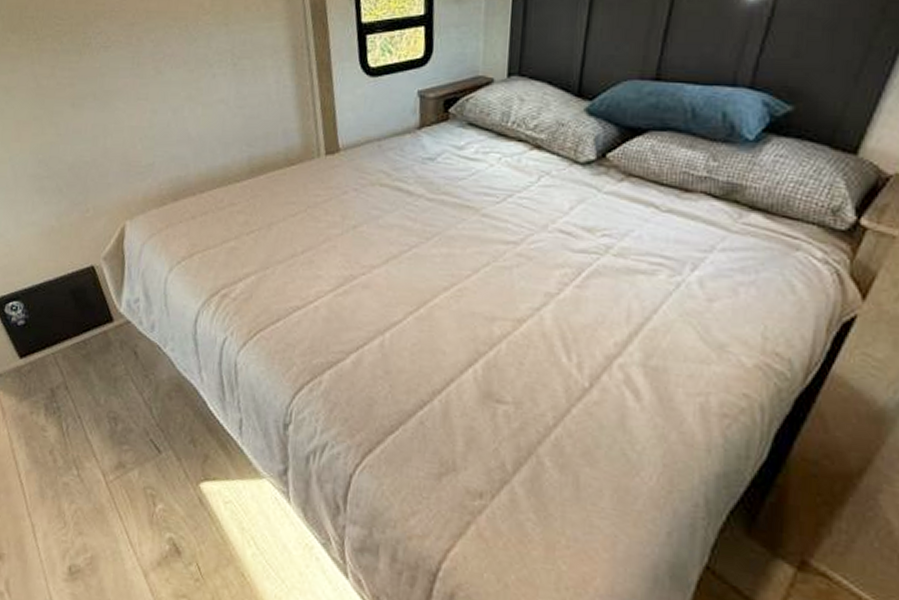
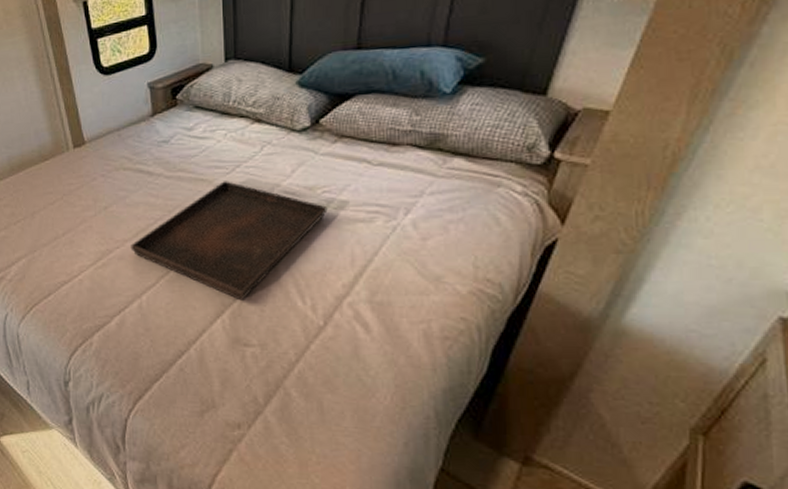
serving tray: none [378,211,606,350] -> present [130,181,328,301]

